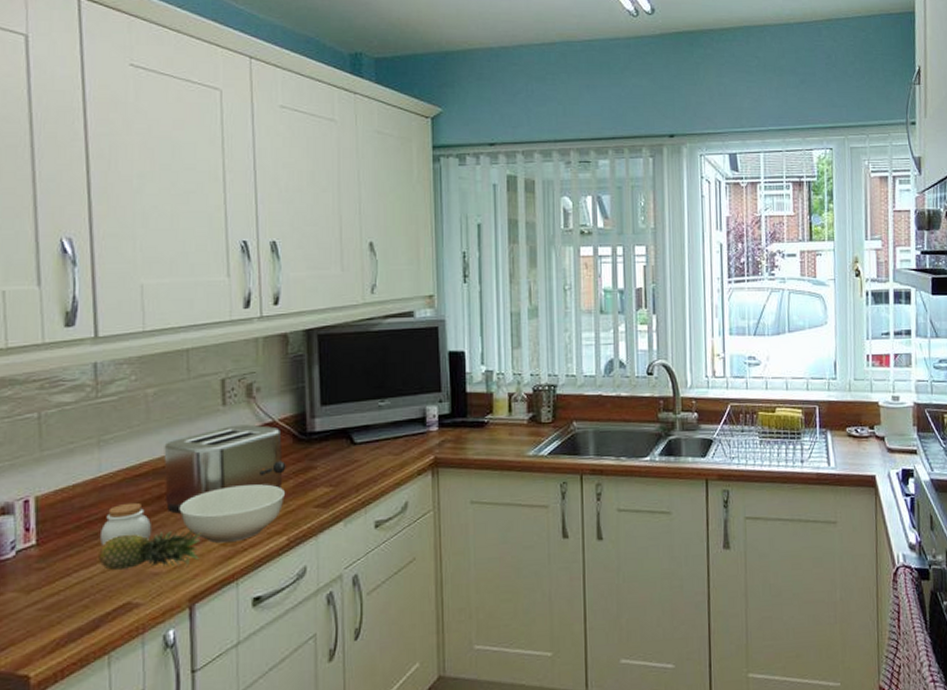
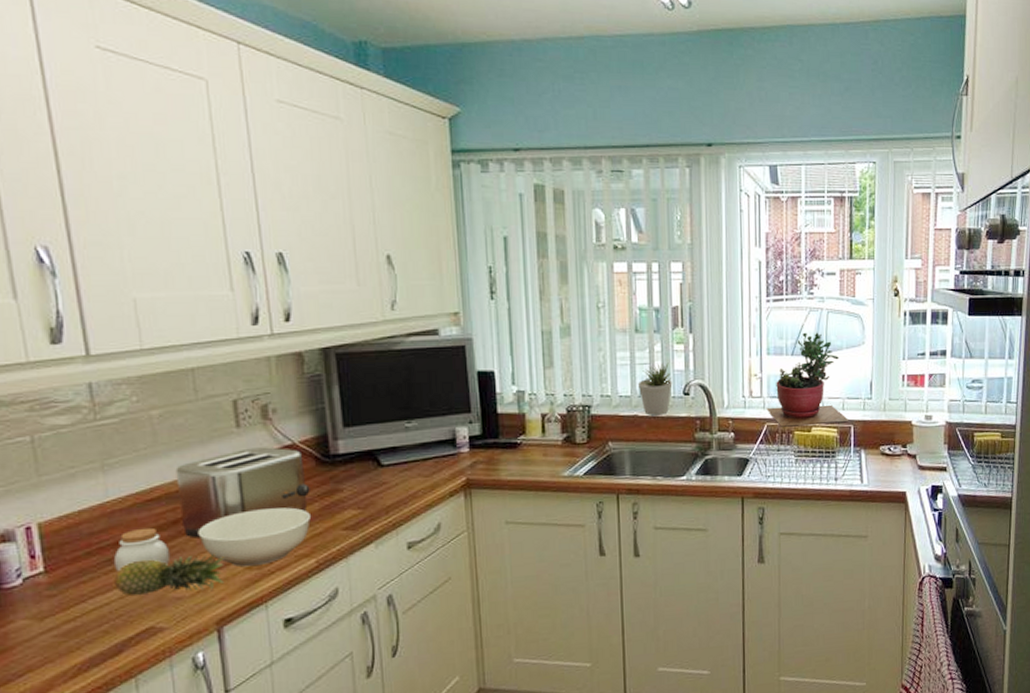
potted plant: none [602,343,636,395] -> present [637,363,673,415]
succulent plant: none [729,312,814,407] -> present [766,332,849,427]

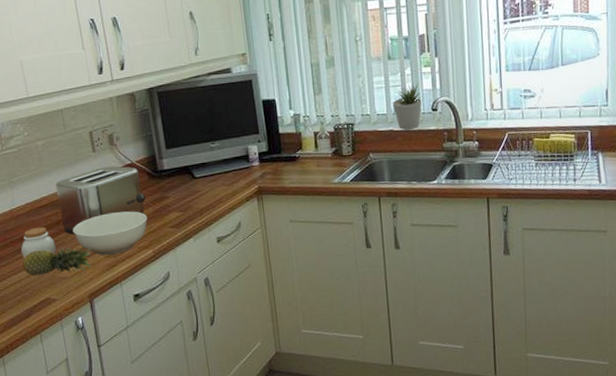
succulent plant: present [766,332,849,427] -> none [507,48,586,135]

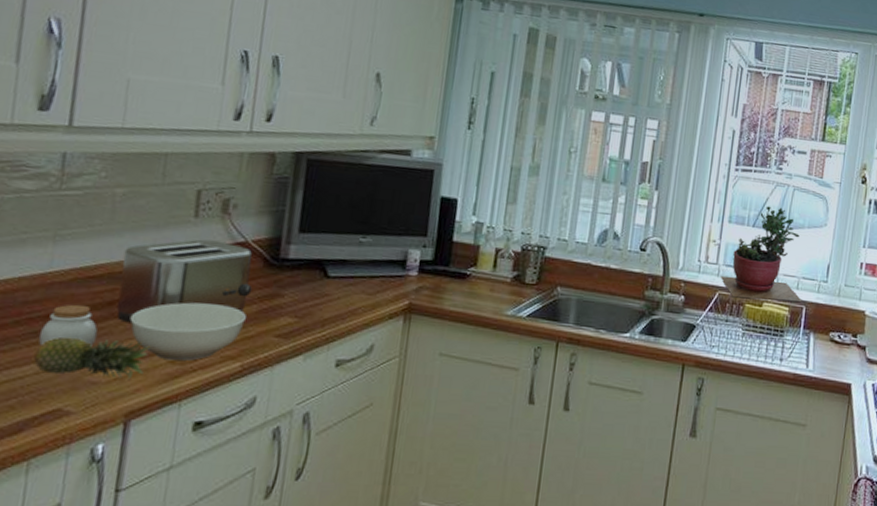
potted plant: present [392,84,422,130] -> none [596,214,632,268]
succulent plant: none [507,48,586,135] -> present [720,206,802,301]

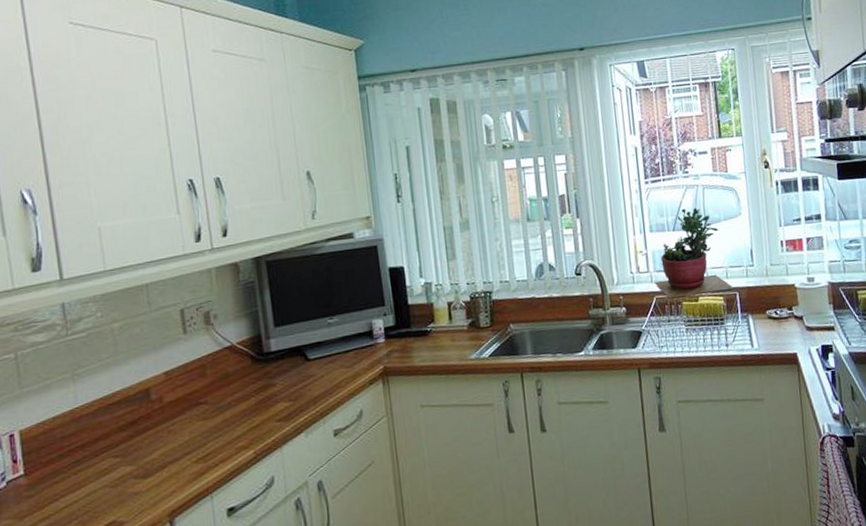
fruit: present [34,336,150,379] -> none [82,450,175,493]
jar: present [38,304,99,347] -> none [81,429,130,472]
toaster: present [117,239,253,324] -> none [133,349,248,437]
bowl: present [129,302,247,361] -> none [152,403,249,461]

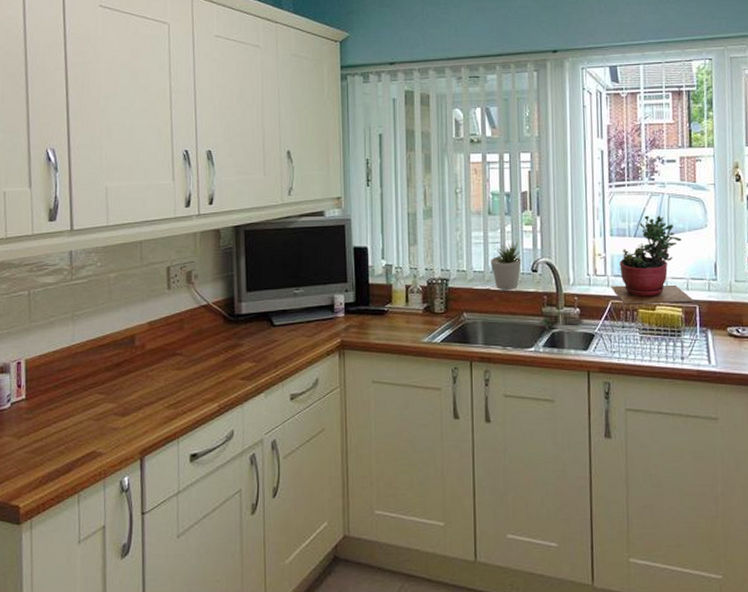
potted plant: none [532,246,565,297] -> present [490,242,522,290]

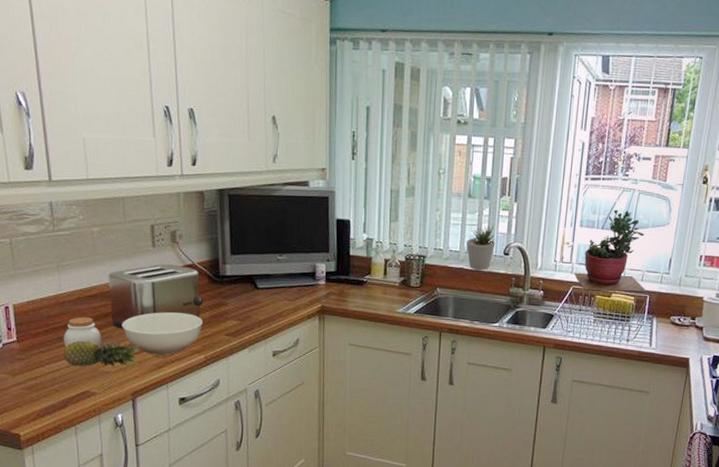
jar: none [72,368,113,403] -> present [63,316,102,348]
fruit: none [72,393,150,424] -> present [63,340,139,369]
toaster: none [122,306,218,379] -> present [108,264,204,329]
bowl: none [133,357,218,406] -> present [122,312,204,356]

